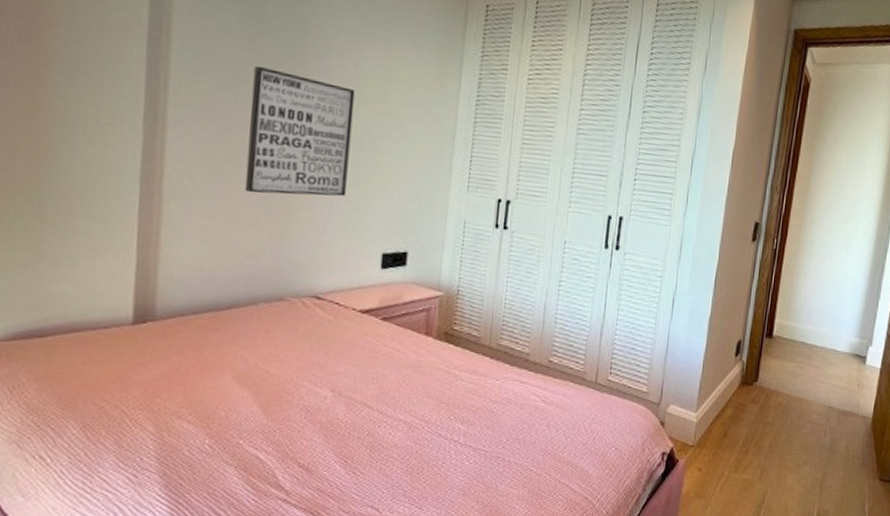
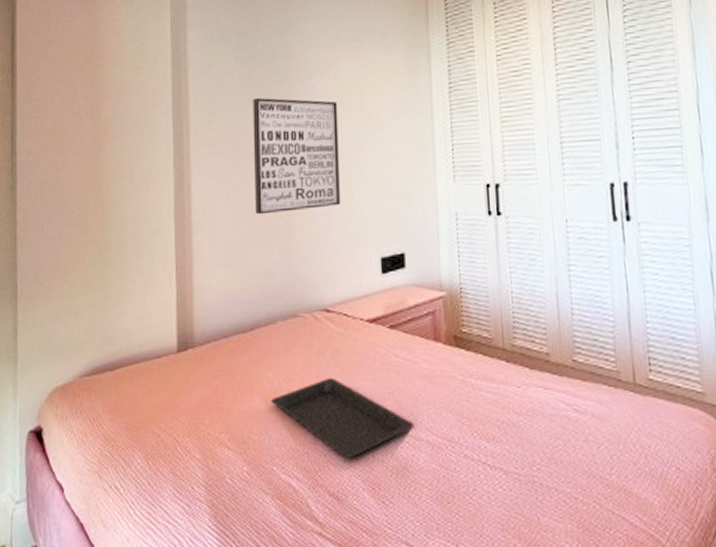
serving tray: none [244,360,395,435] -> present [271,377,414,458]

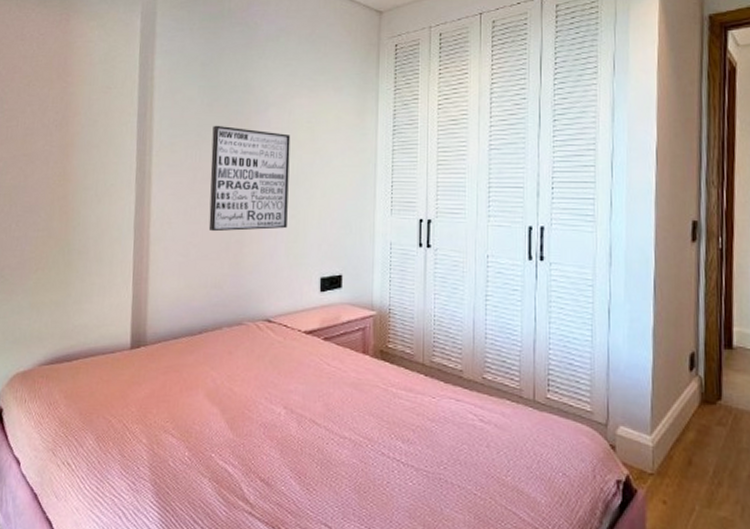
serving tray: present [271,377,414,458] -> none [213,379,340,450]

